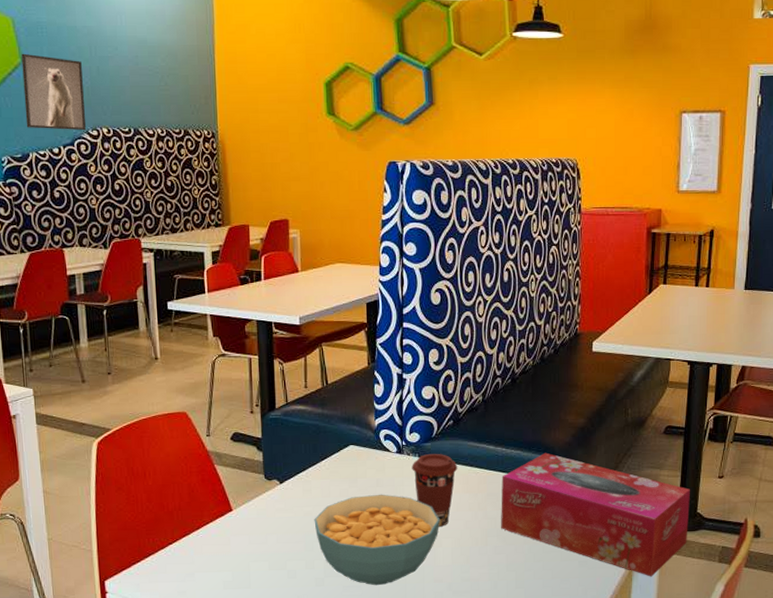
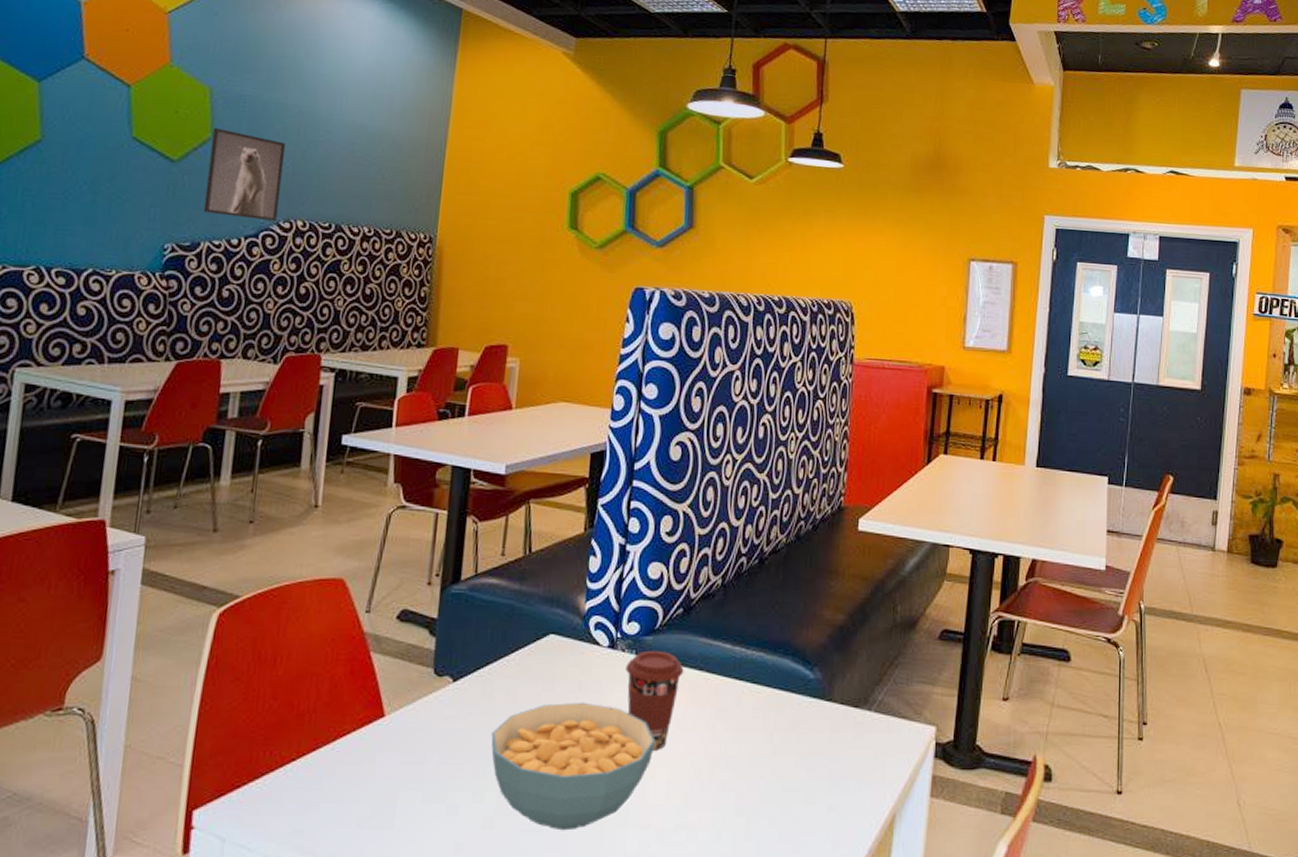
tissue box: present [501,452,690,577] -> none [732,656,968,831]

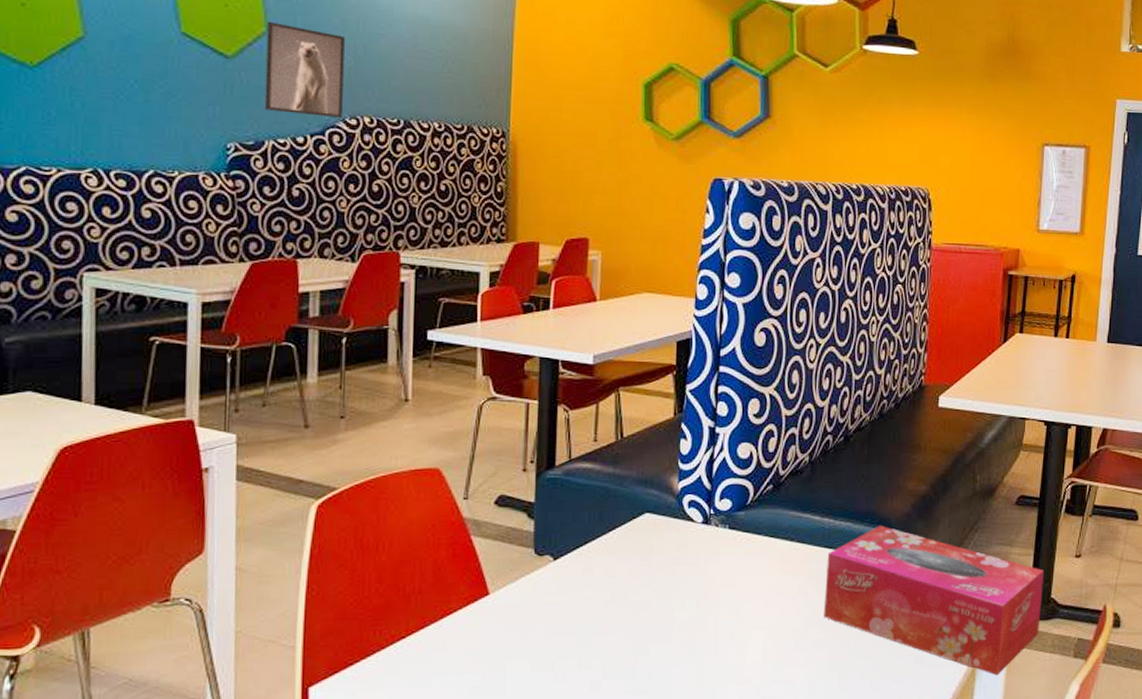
cereal bowl: present [491,702,656,831] -> none [593,574,751,690]
coffee cup: present [625,650,684,750] -> none [720,524,776,615]
tissue box: none [732,656,968,831] -> present [824,525,1043,676]

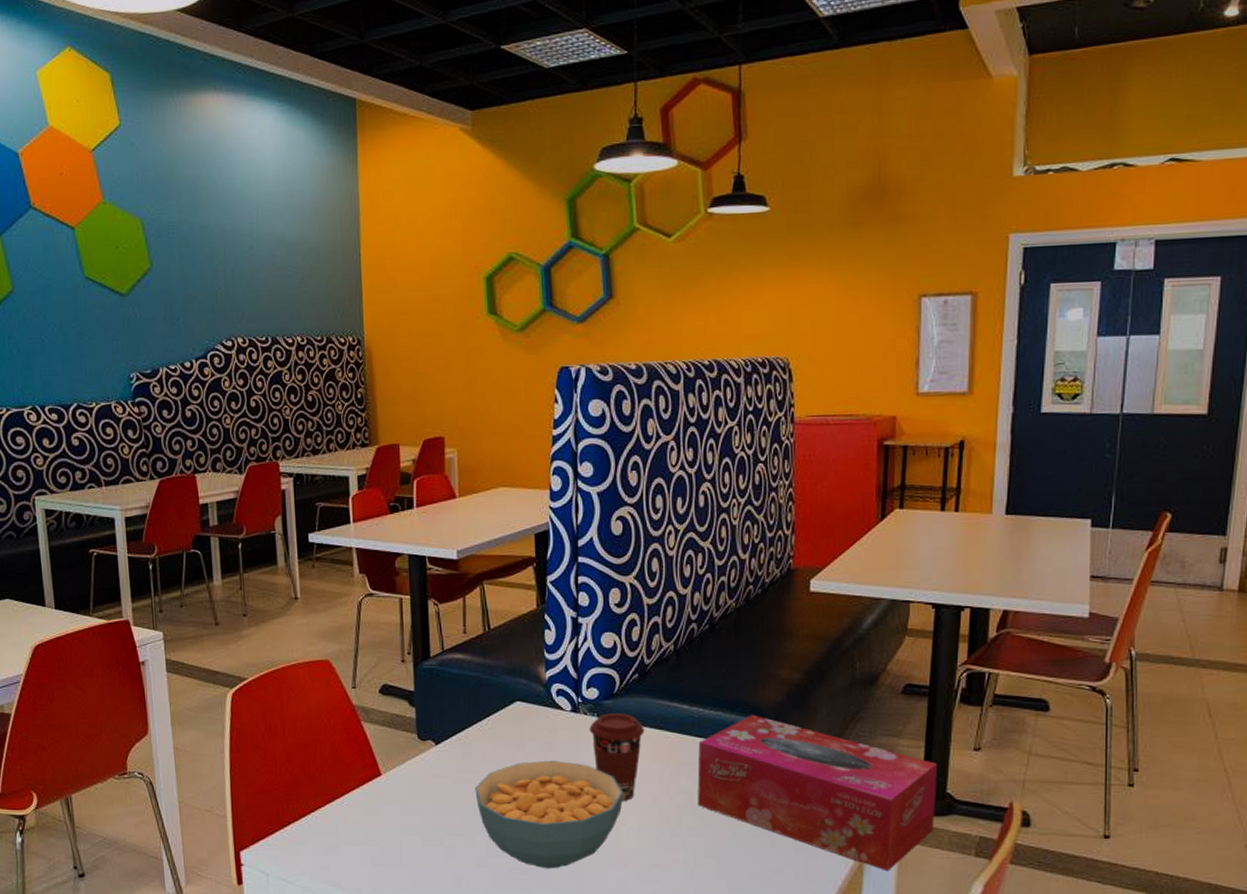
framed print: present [264,21,345,119] -> none [151,257,219,342]
cereal bowl: none [593,574,751,690] -> present [475,760,624,869]
coffee cup: none [720,524,776,615] -> present [589,712,645,801]

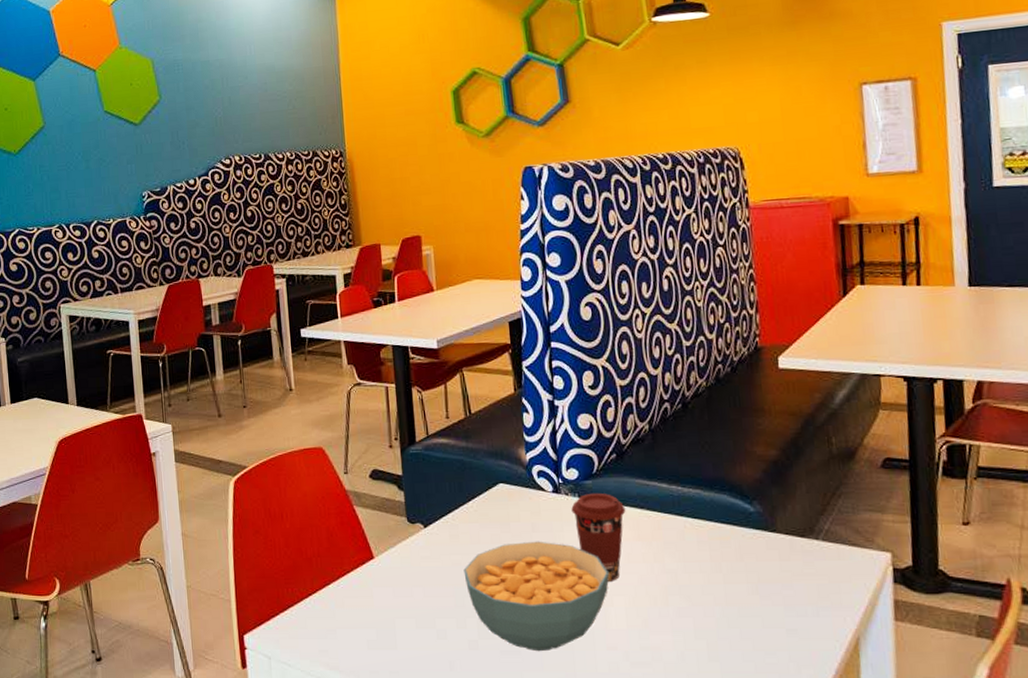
tissue box: present [697,714,937,872] -> none [679,491,930,653]

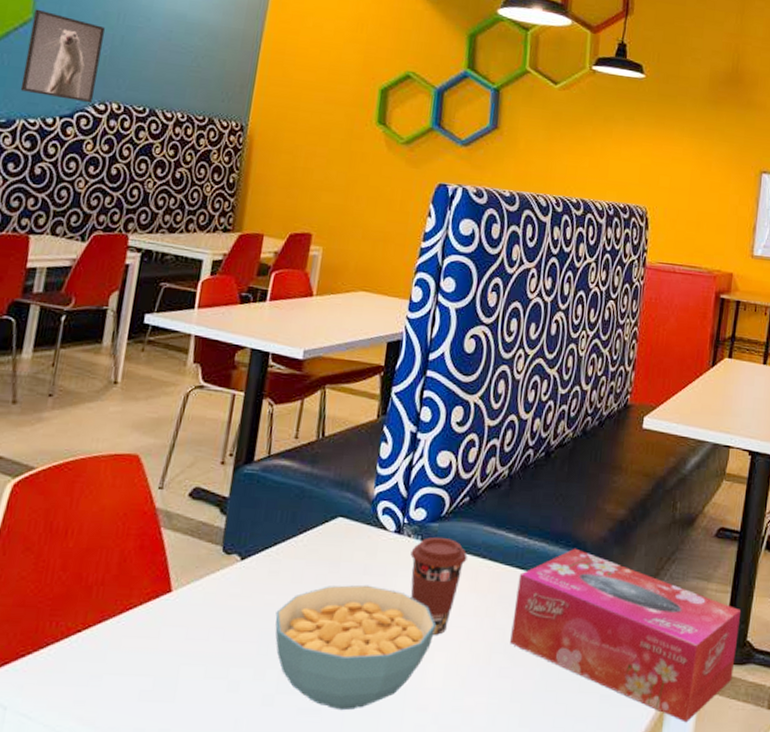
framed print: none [160,91,219,162] -> present [20,9,105,104]
tissue box: none [679,491,930,653] -> present [510,548,741,723]

